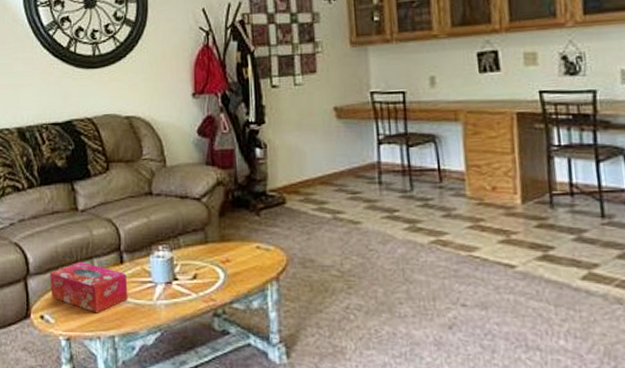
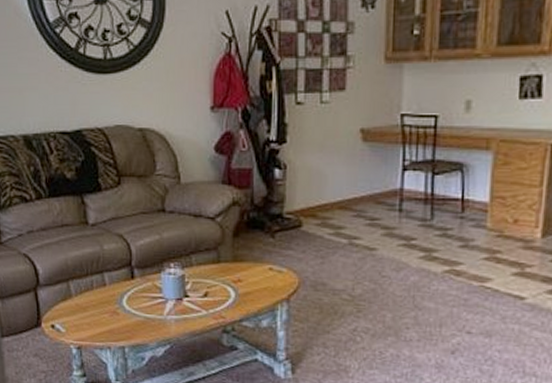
tissue box: present [50,261,128,314] -> none [60,275,139,325]

